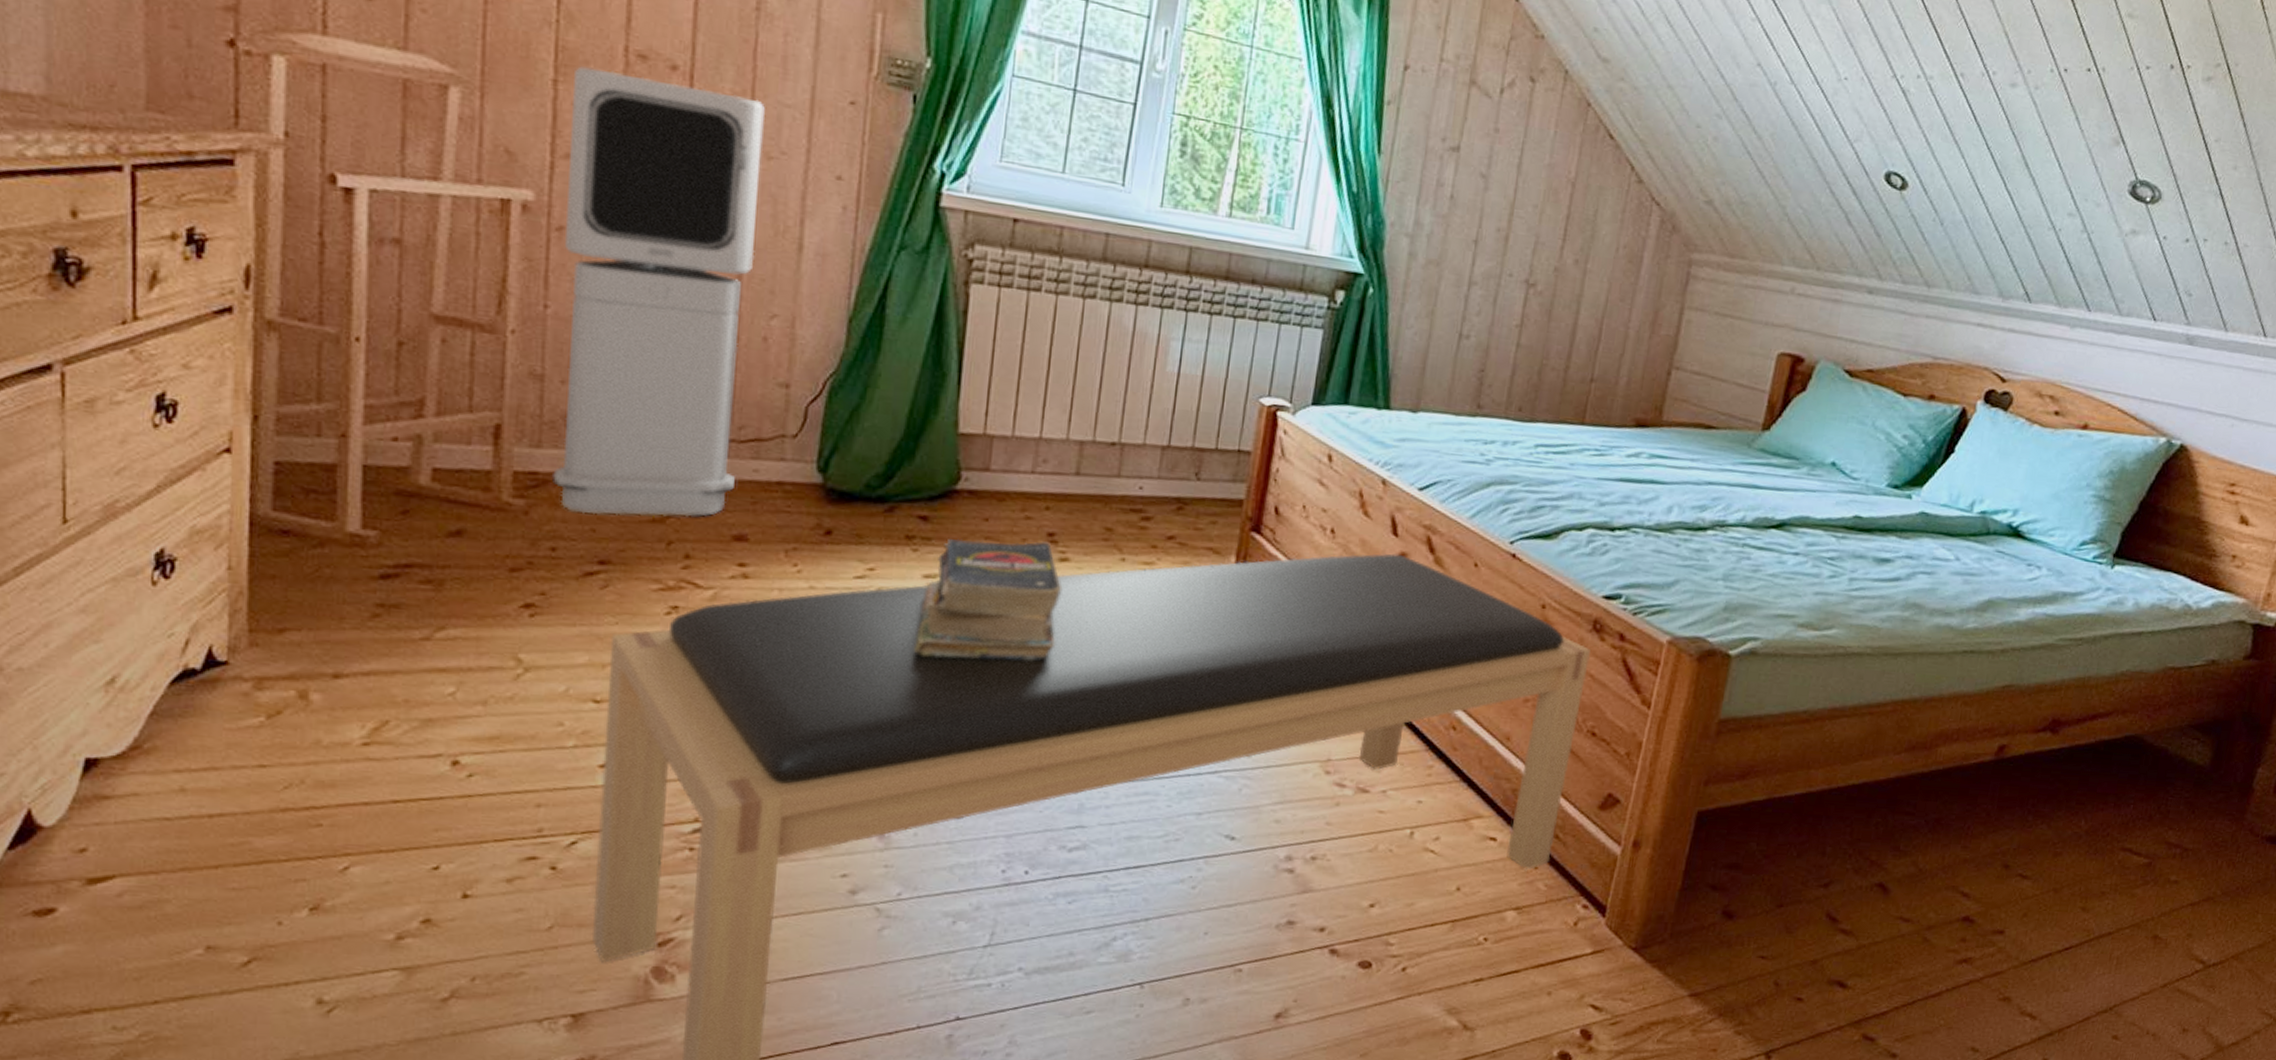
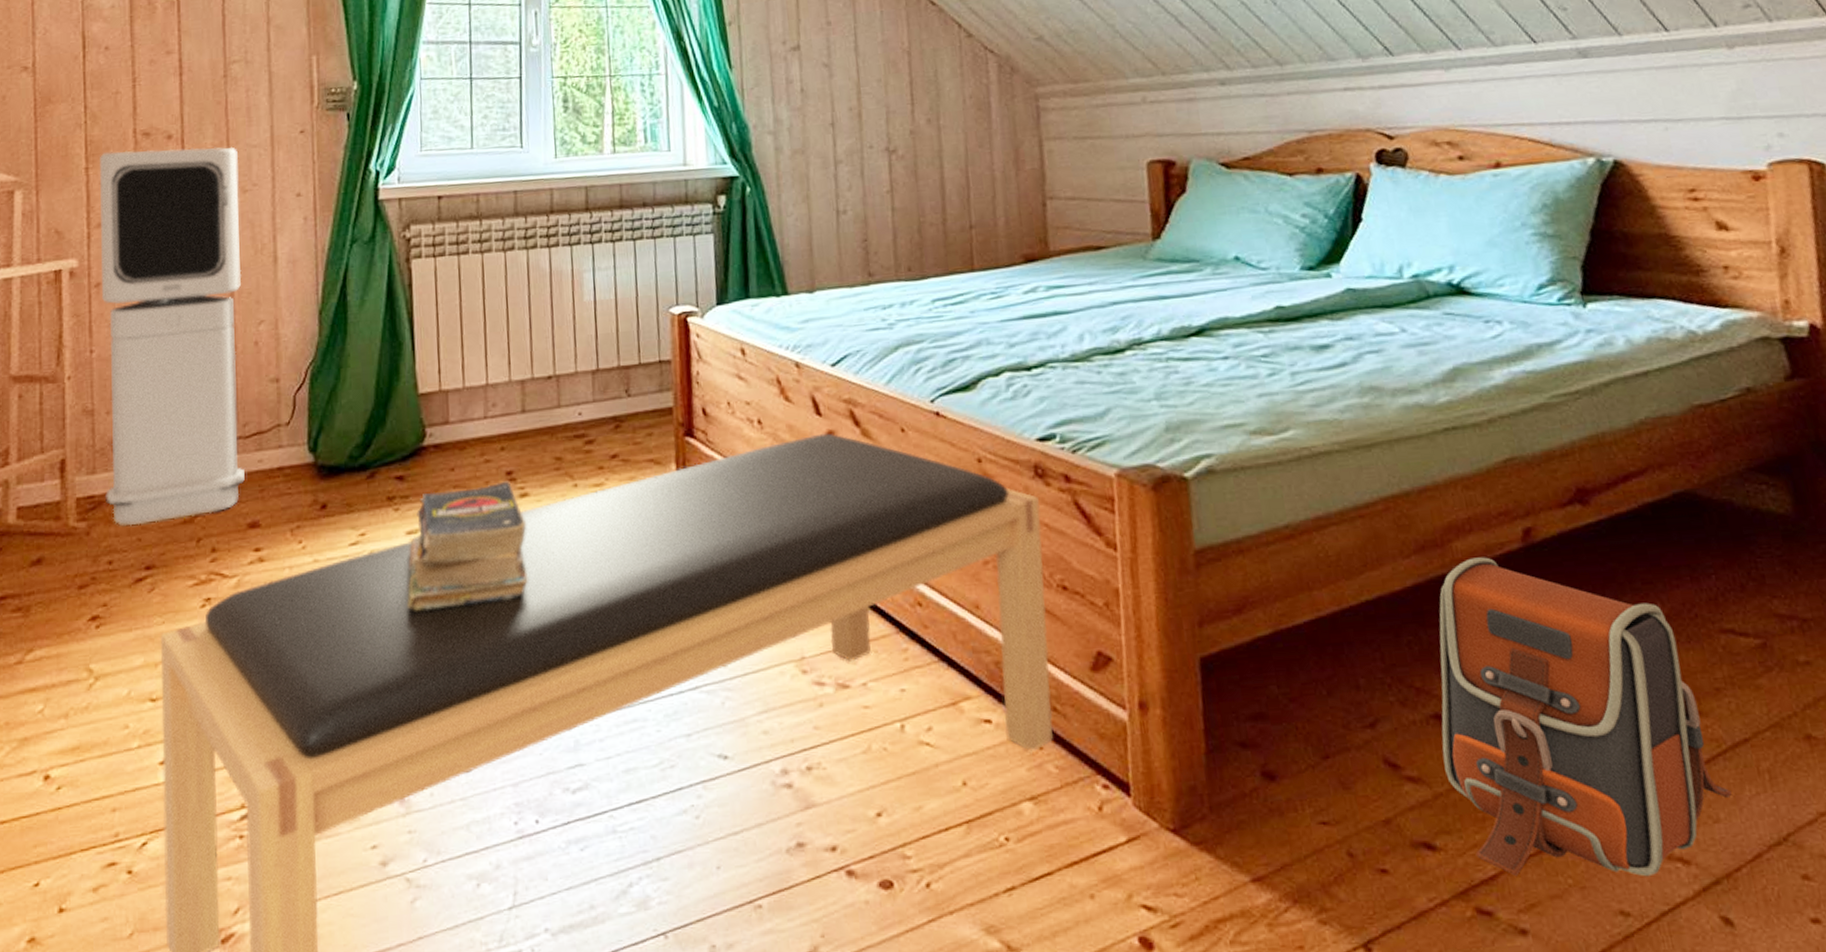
backpack: none [1873,762,2087,1025] -> present [1439,557,1732,877]

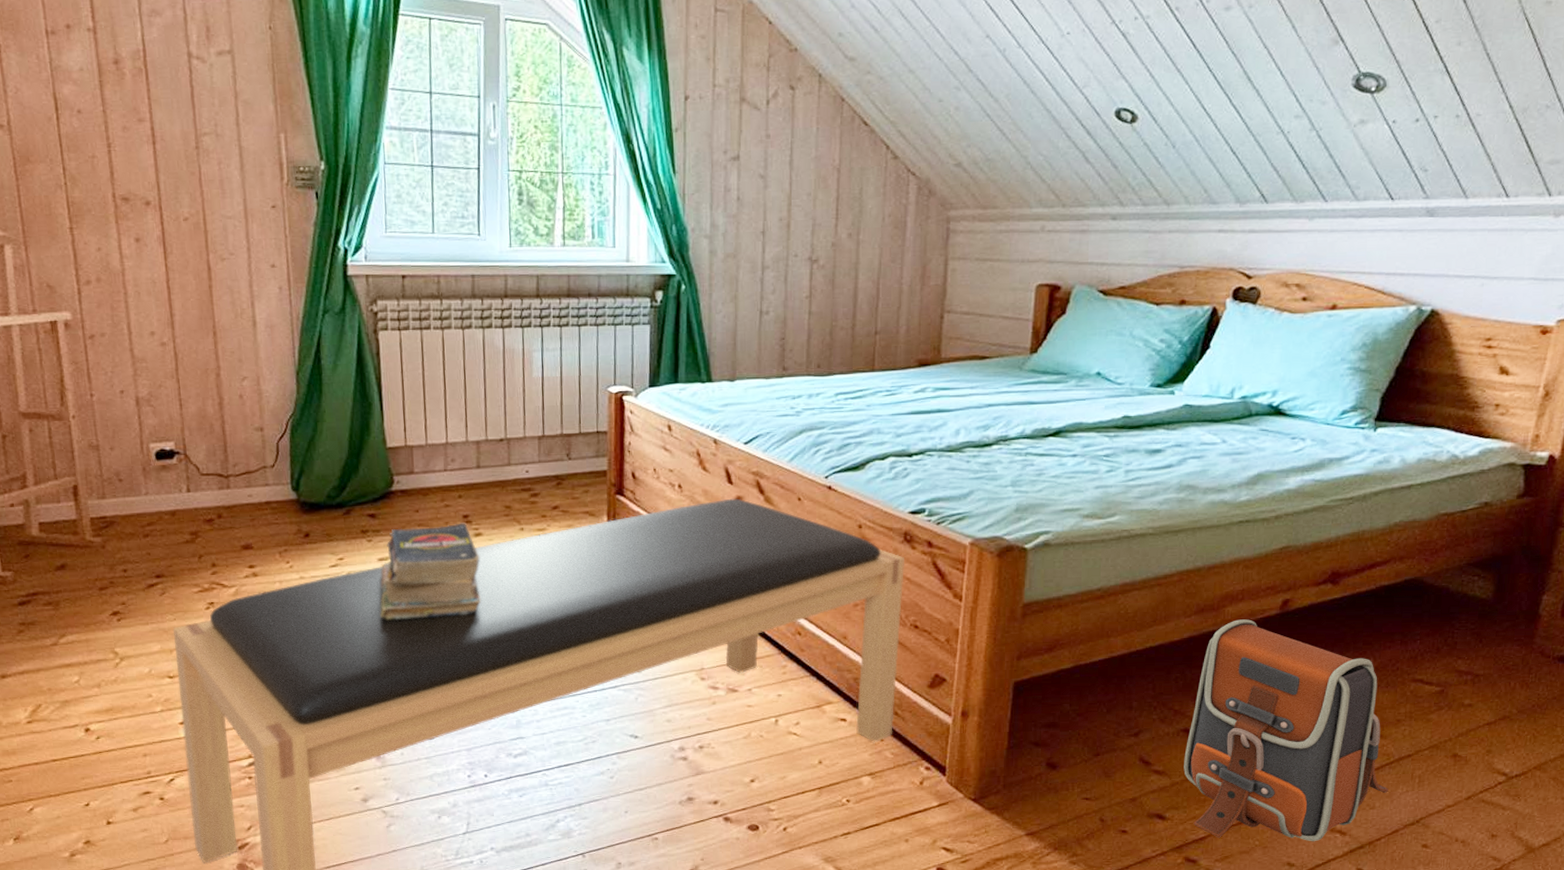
air purifier: present [100,146,245,526] -> none [82,213,237,543]

